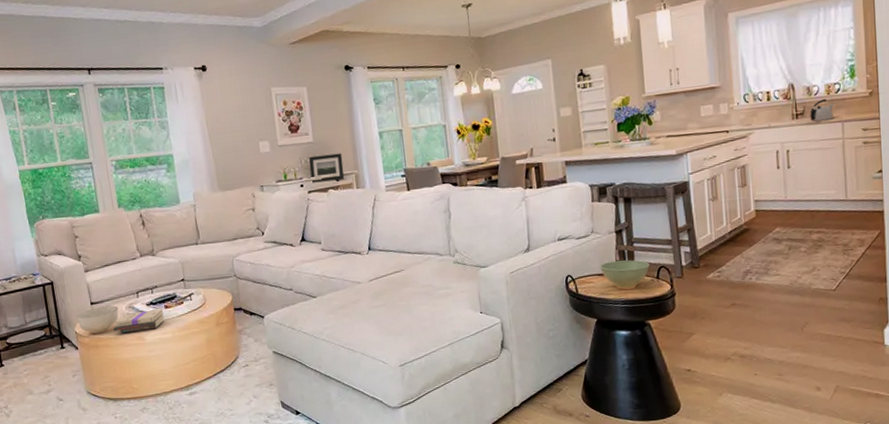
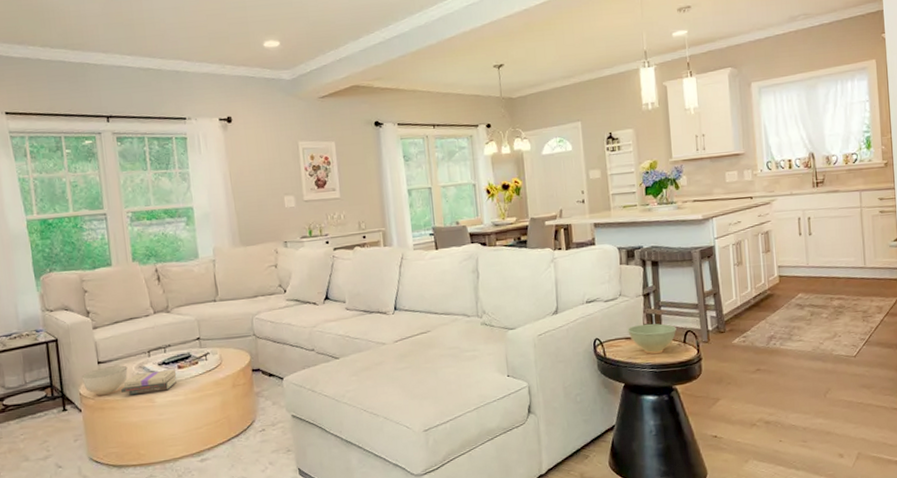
picture frame: present [308,153,345,183] -> none [335,209,372,240]
kettle: present [810,98,835,123] -> none [829,168,853,191]

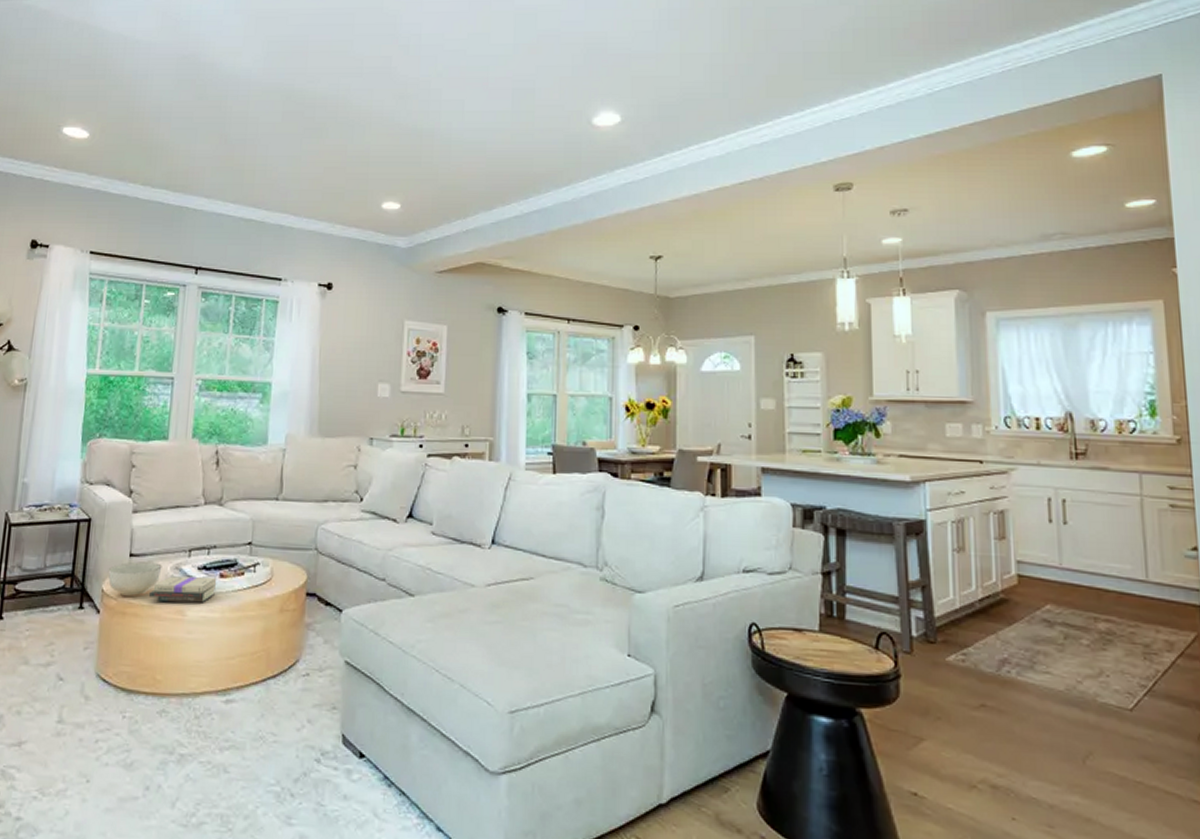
bowl: present [627,323,677,355] -> none [797,613,866,659]

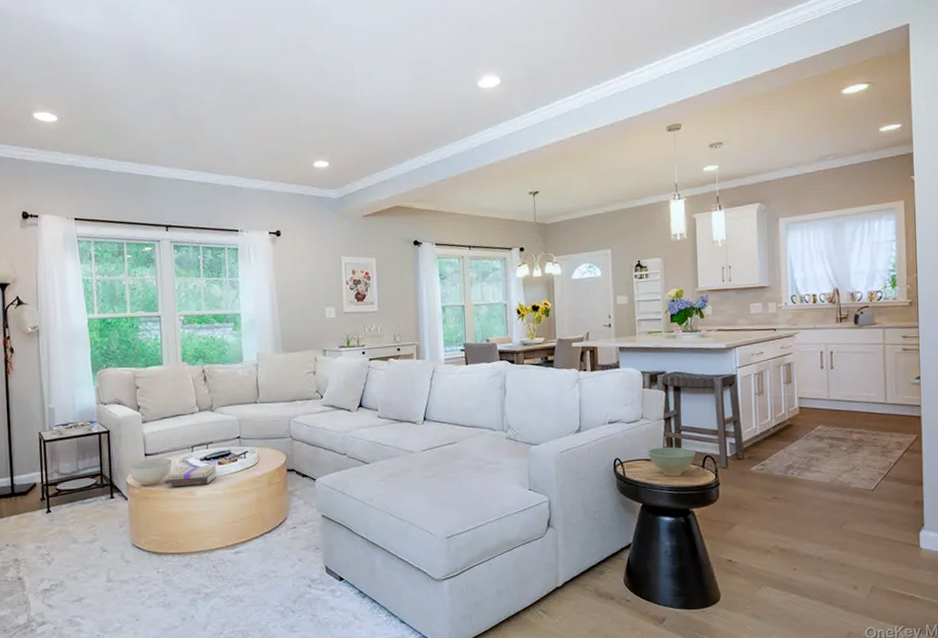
bowl: none [797,613,866,659] -> present [648,446,696,477]
kettle: none [1094,438,1129,469] -> present [853,305,876,327]

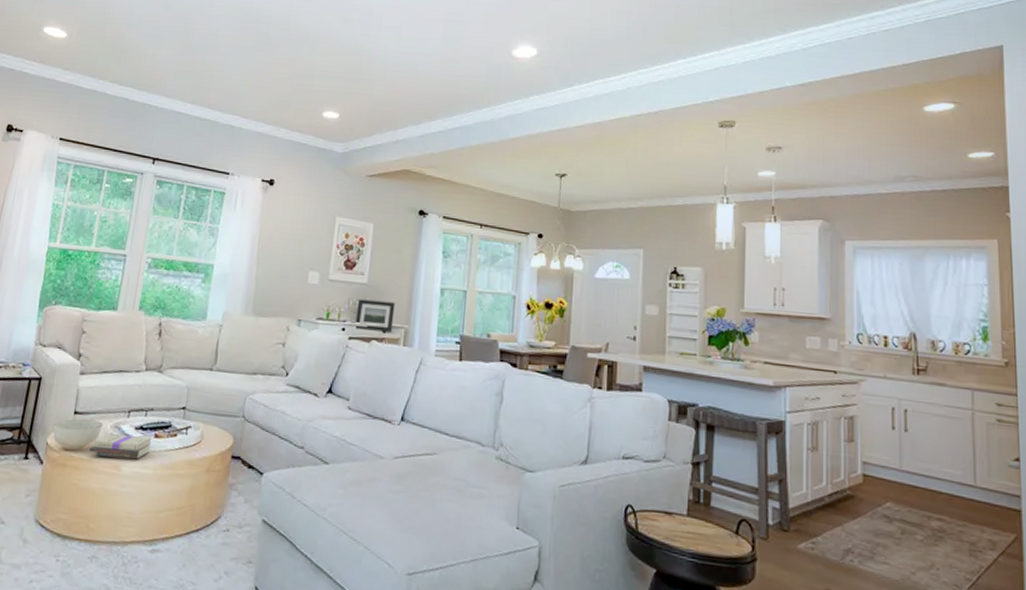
picture frame: none [372,324,406,351] -> present [355,299,396,332]
bowl: present [648,446,696,477] -> none [668,498,728,542]
kettle: present [853,305,876,327] -> none [934,358,963,385]

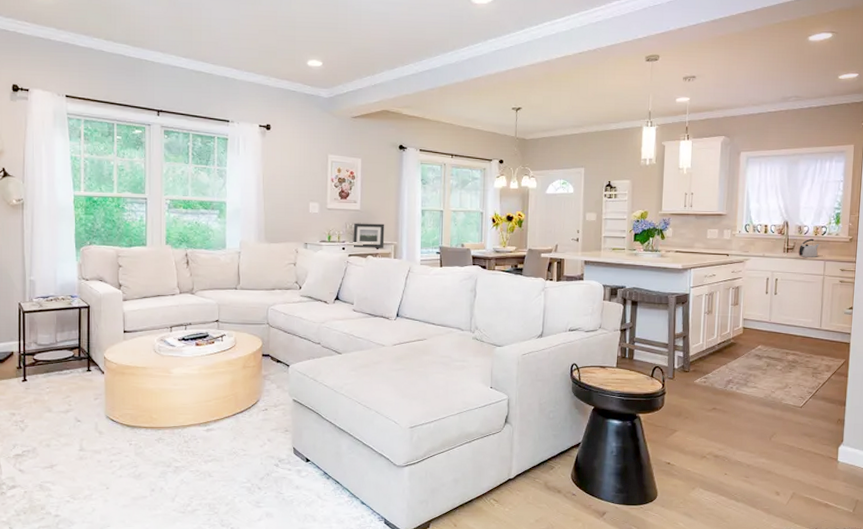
bowl: present [53,419,103,451] -> none [107,336,150,362]
books: present [89,434,152,460] -> none [142,346,194,365]
kettle: none [934,358,963,385] -> present [798,238,820,258]

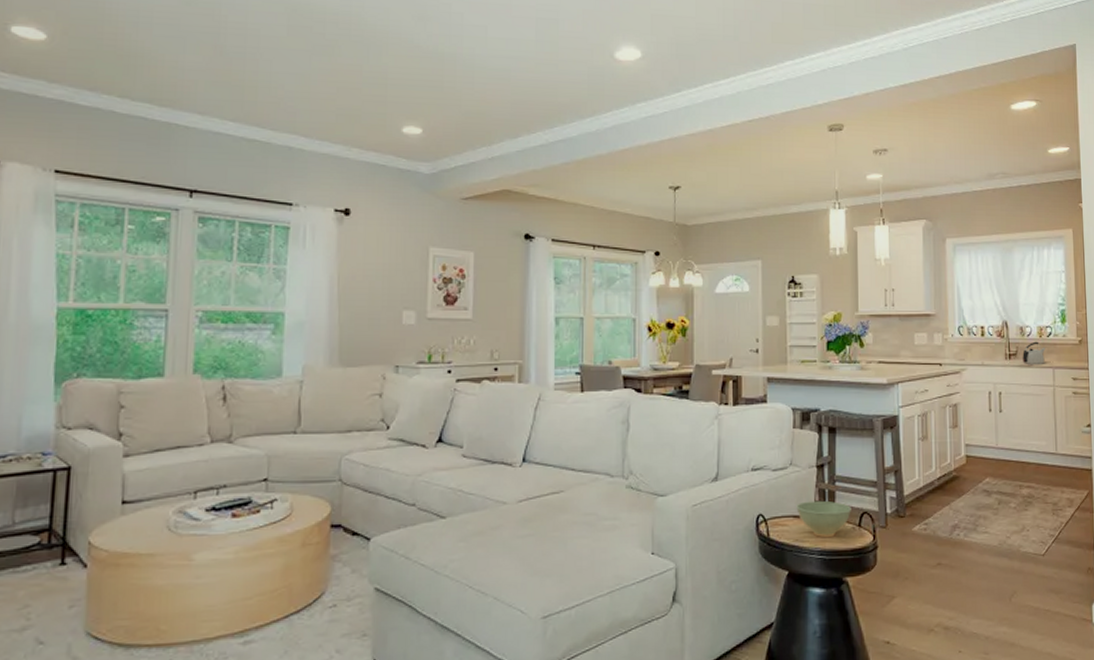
picture frame: present [353,223,385,248] -> none [462,336,506,370]
bowl: none [603,356,646,384] -> present [796,500,851,538]

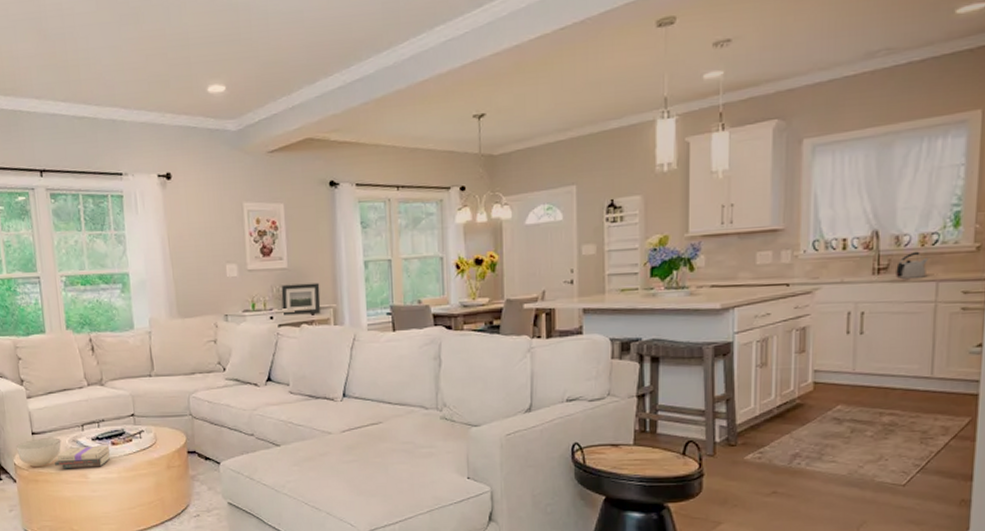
bowl: none [95,508,163,548] -> present [16,438,62,468]
books: none [148,519,229,549] -> present [55,446,110,469]
picture frame: none [462,336,506,370] -> present [281,282,321,316]
bowl: present [796,500,851,538] -> none [614,429,675,466]

